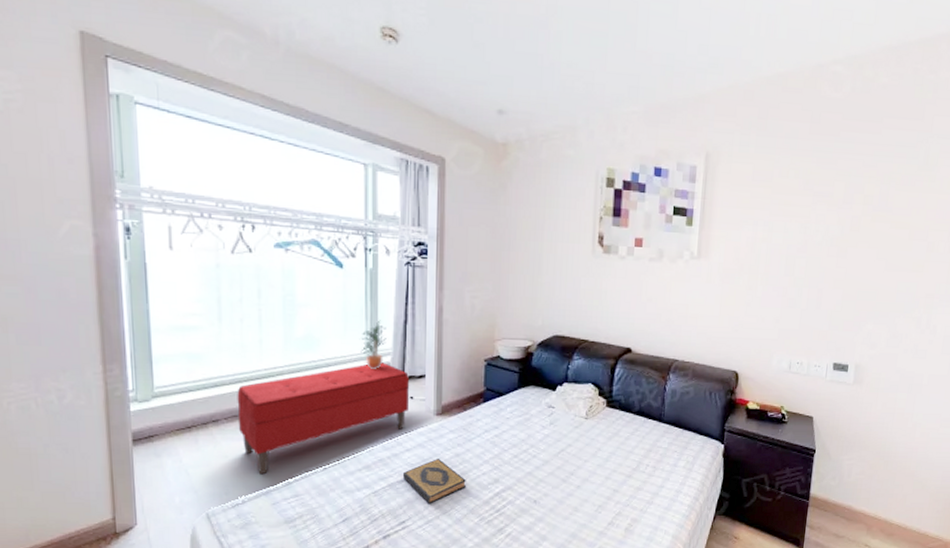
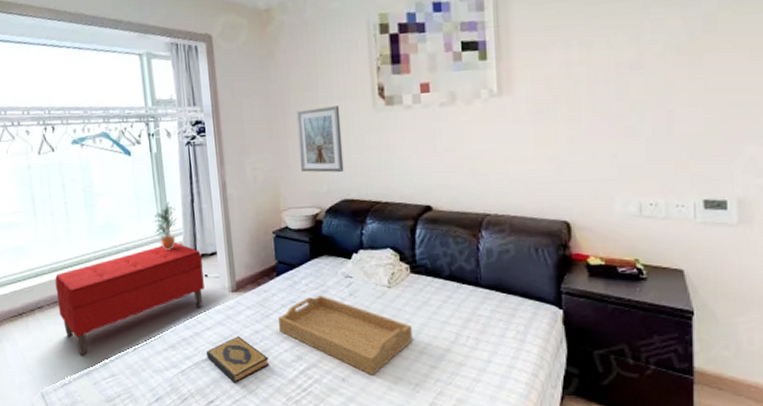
serving tray: none [480,423,602,498] -> present [278,295,413,376]
picture frame: none [518,246,562,309] -> present [296,105,344,173]

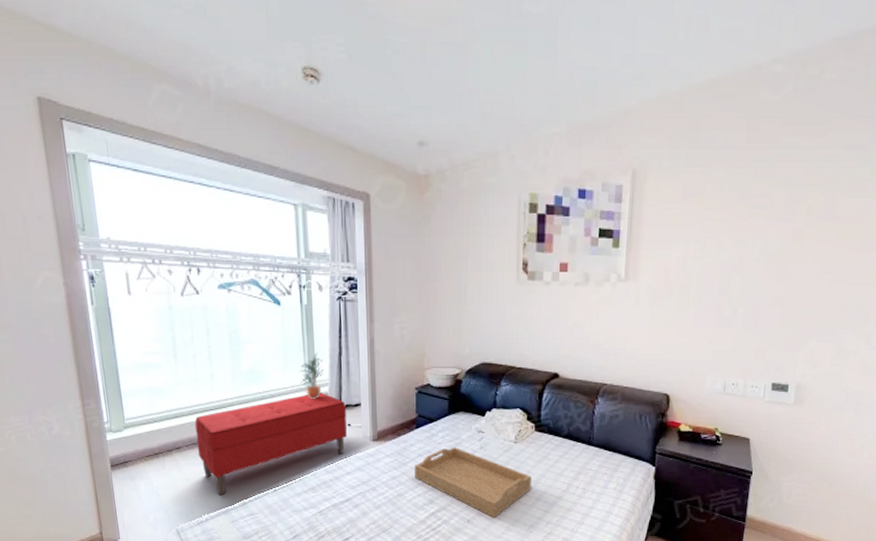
hardback book: present [206,336,269,383] -> none [344,481,403,523]
picture frame: present [296,105,344,173] -> none [445,276,487,337]

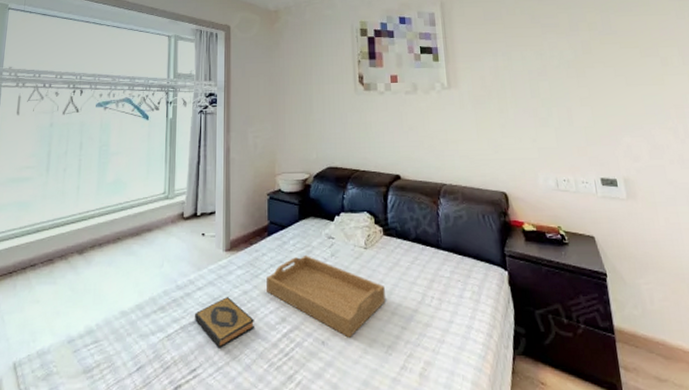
bench: present [194,393,347,496] -> none [52,201,202,320]
potted plant: present [301,353,324,399] -> none [160,162,182,208]
hardback book: none [344,481,403,523] -> present [194,297,254,349]

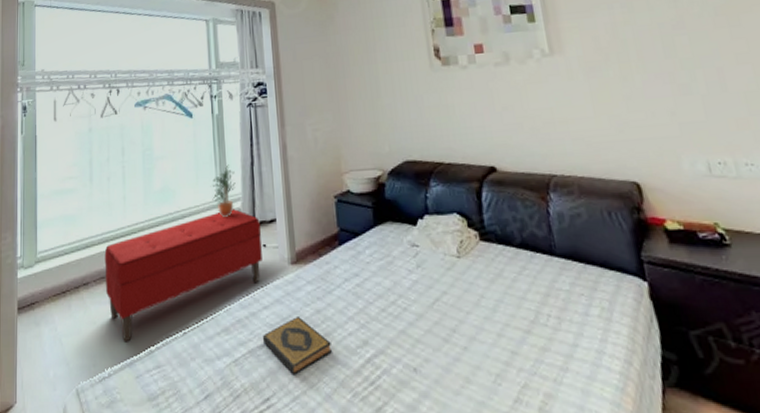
bench: none [52,201,202,320] -> present [104,209,262,343]
potted plant: none [160,162,182,208] -> present [212,164,236,217]
serving tray: present [267,256,385,338] -> none [341,267,489,364]

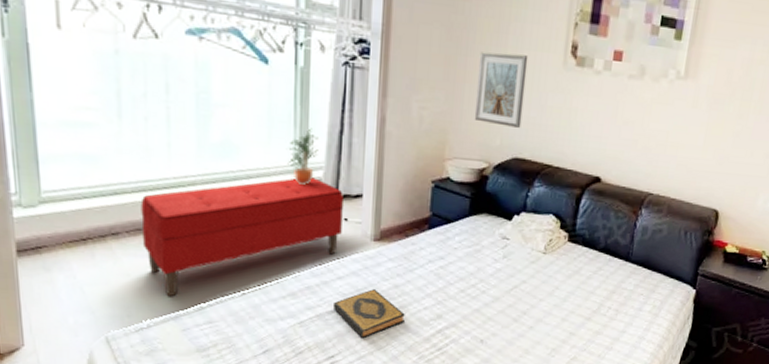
picture frame: none [355,66,405,133] -> present [474,52,529,128]

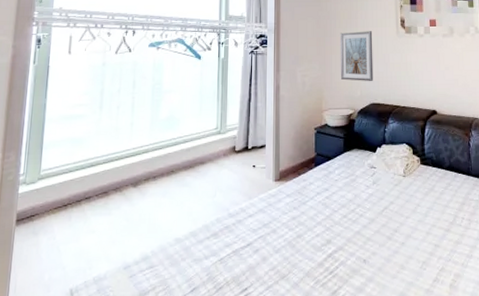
bench: present [140,177,344,297] -> none [107,136,253,248]
potted plant: present [287,128,319,185] -> none [212,100,234,143]
hardback book: present [332,289,405,339] -> none [245,223,302,269]

